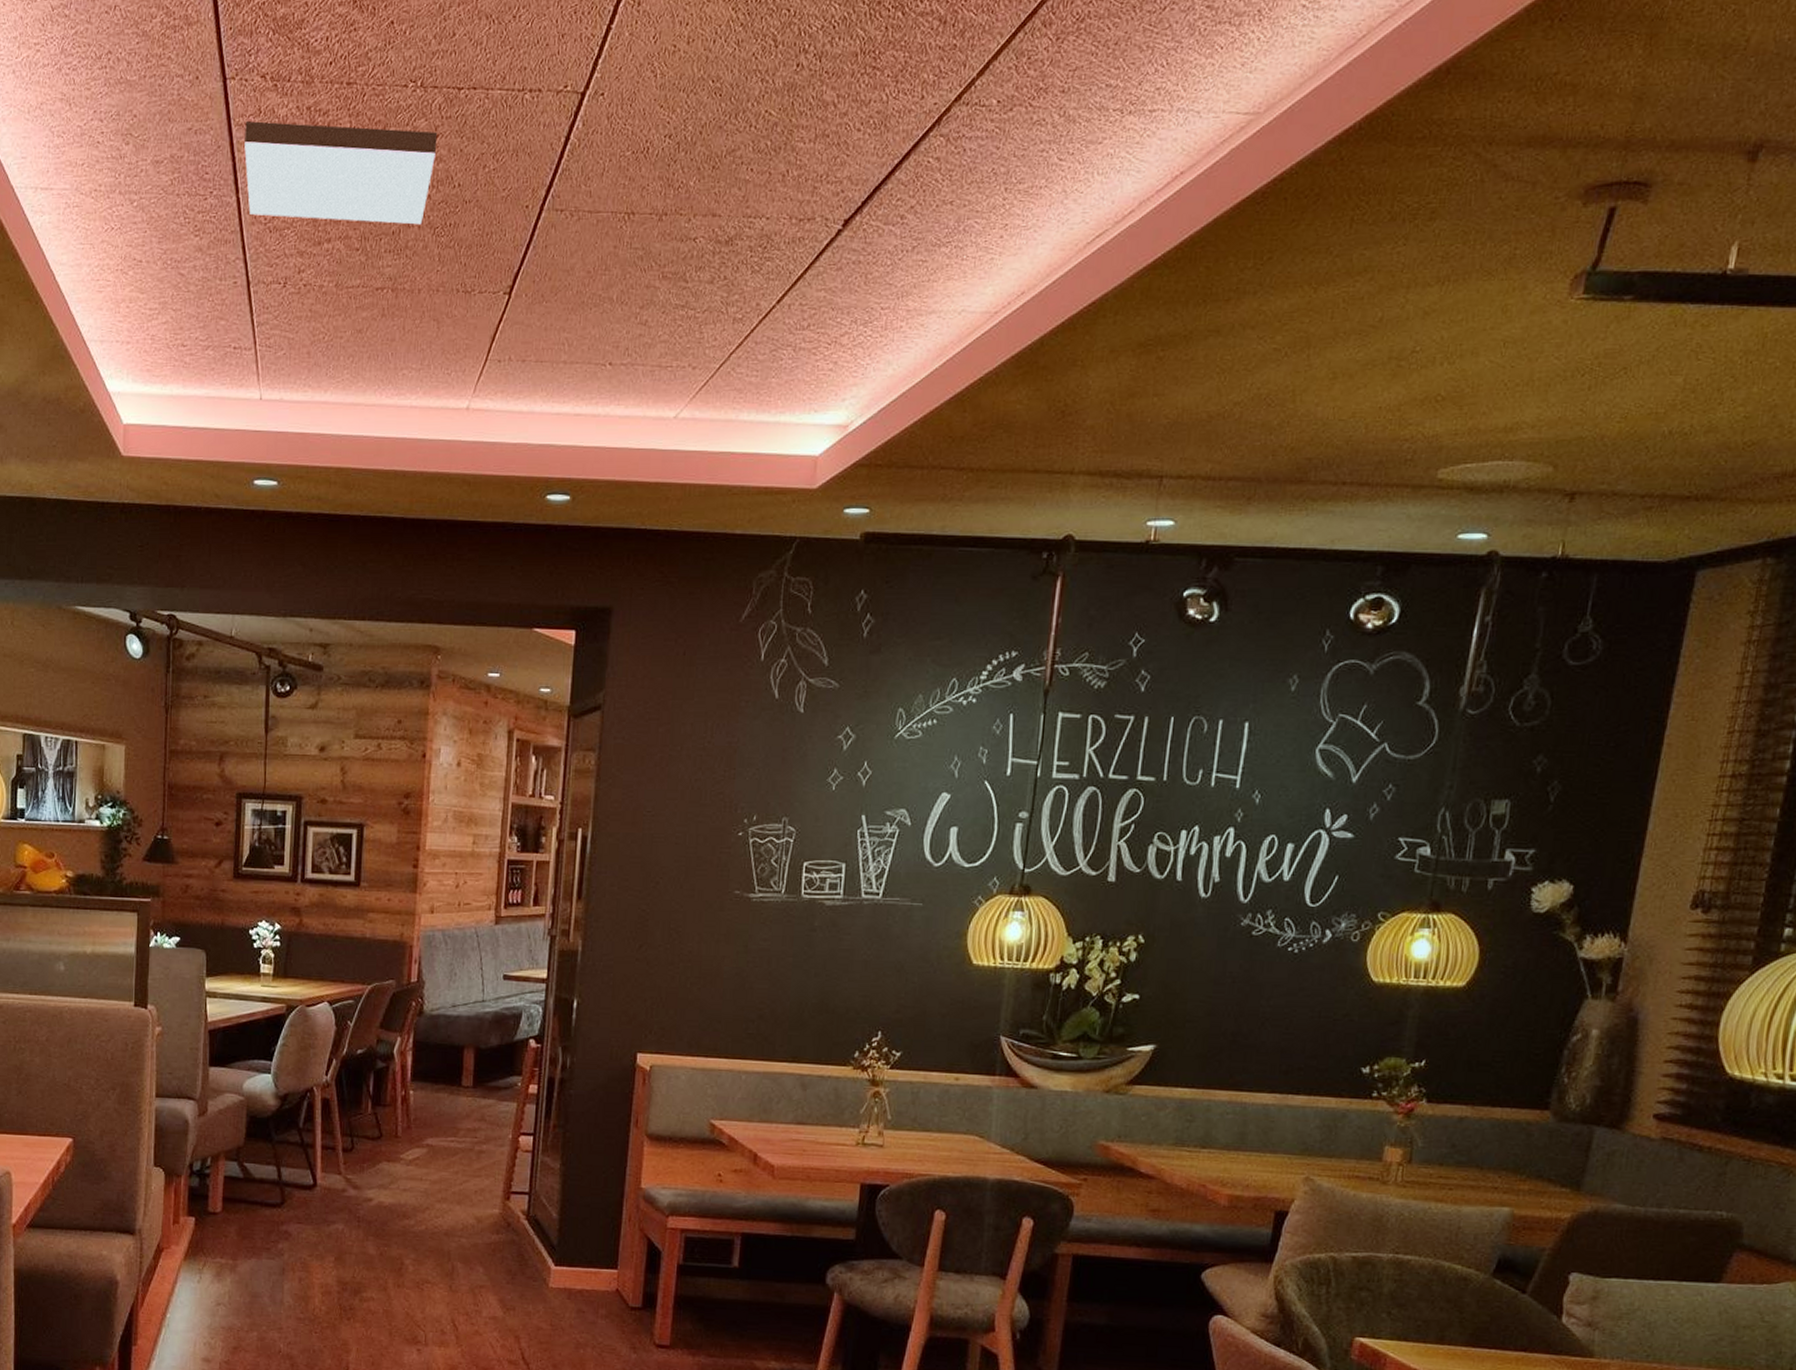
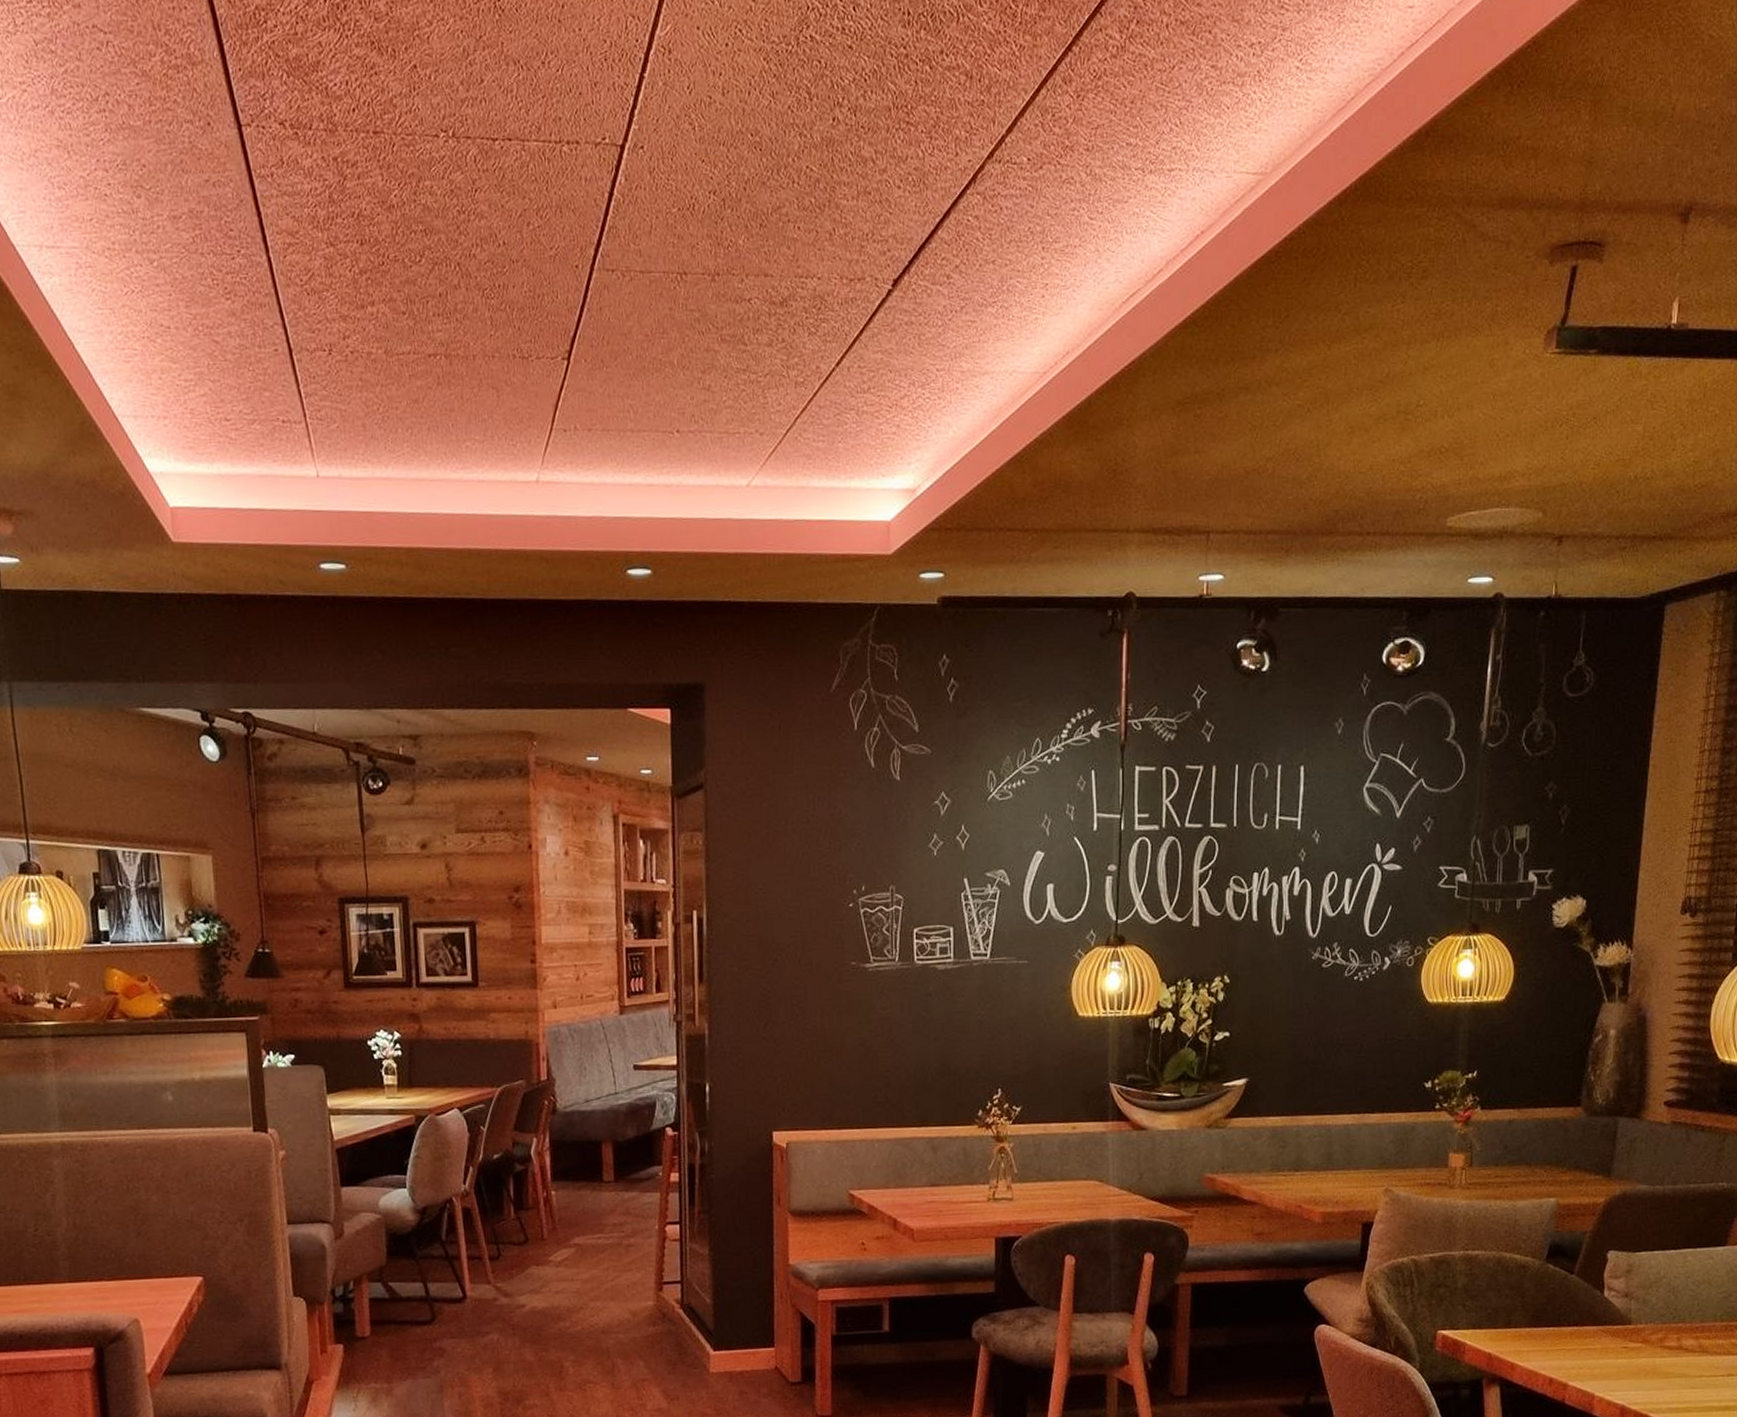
ceiling vent: present [244,121,438,225] -> none [267,173,477,286]

